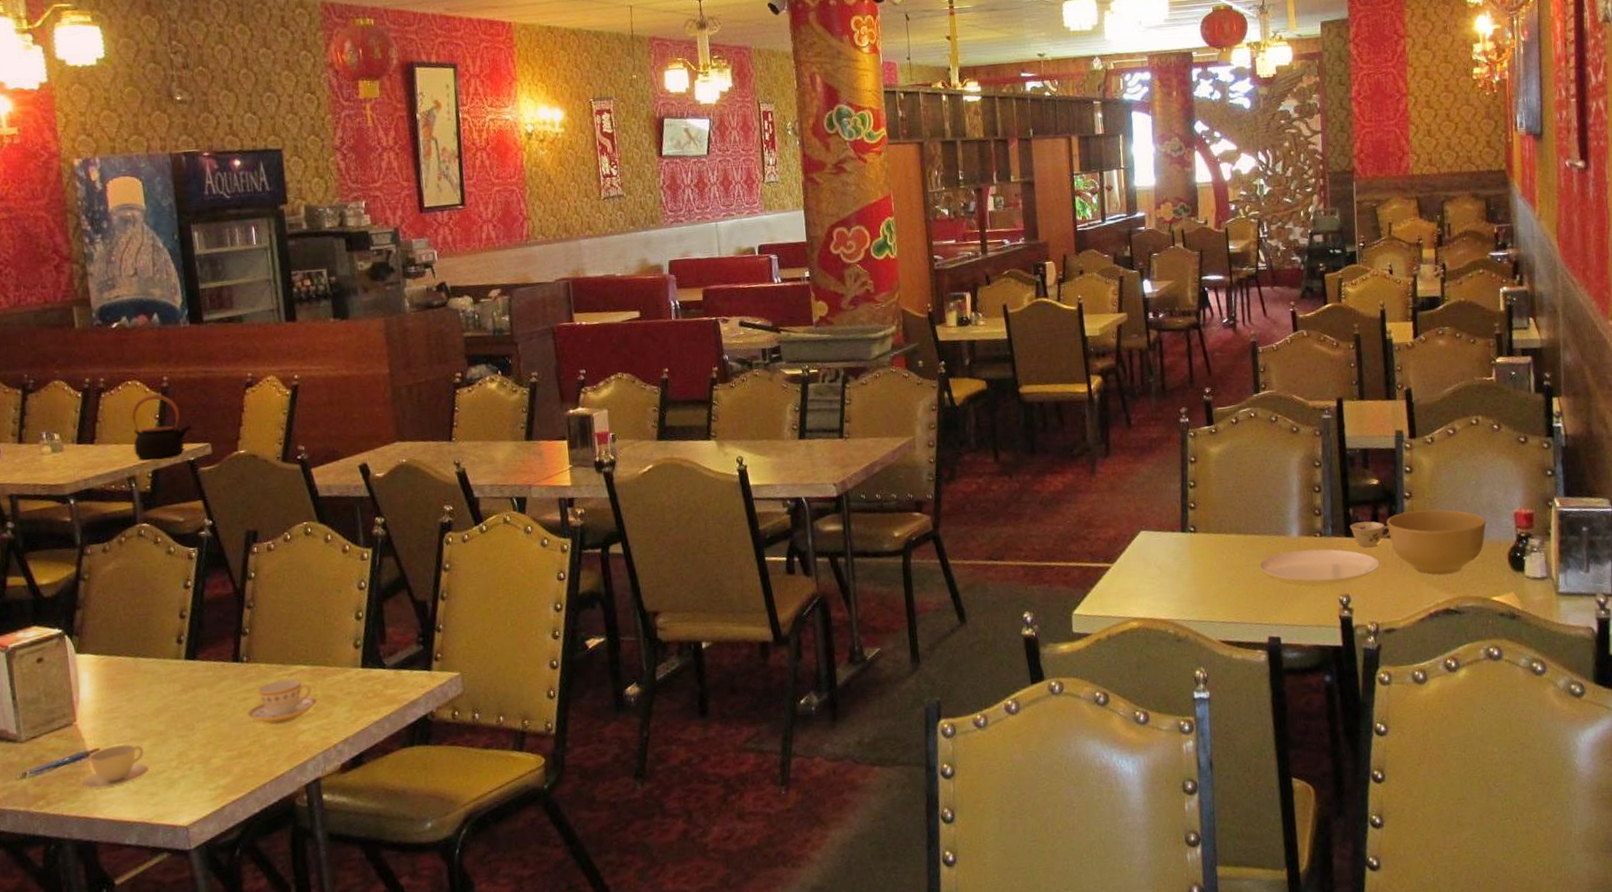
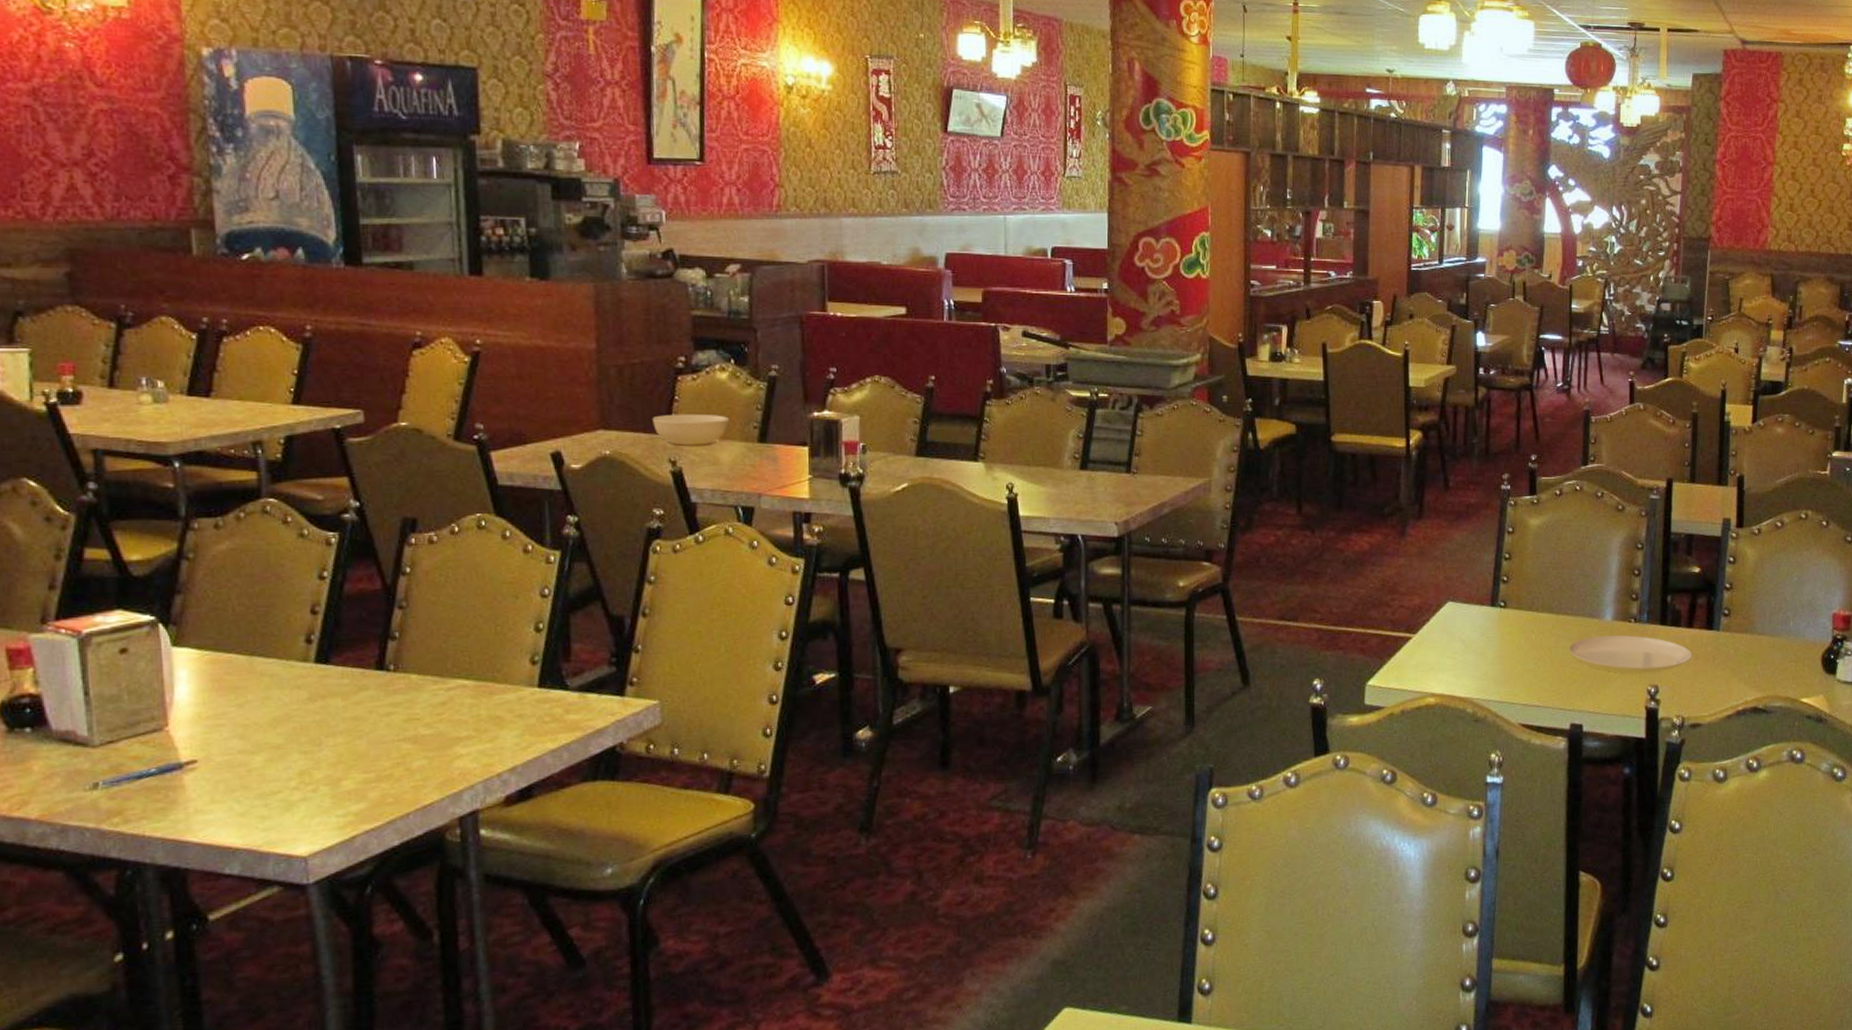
teacup: present [82,744,149,789] -> none [172,758,260,807]
teapot: present [131,394,192,461] -> none [261,346,340,424]
teacup: present [247,679,318,723] -> none [390,695,481,744]
bowl: none [437,420,501,451] -> present [651,413,730,447]
teacup: present [1349,521,1390,548] -> none [1665,610,1706,638]
bowl: present [1386,509,1486,574] -> none [1704,603,1804,671]

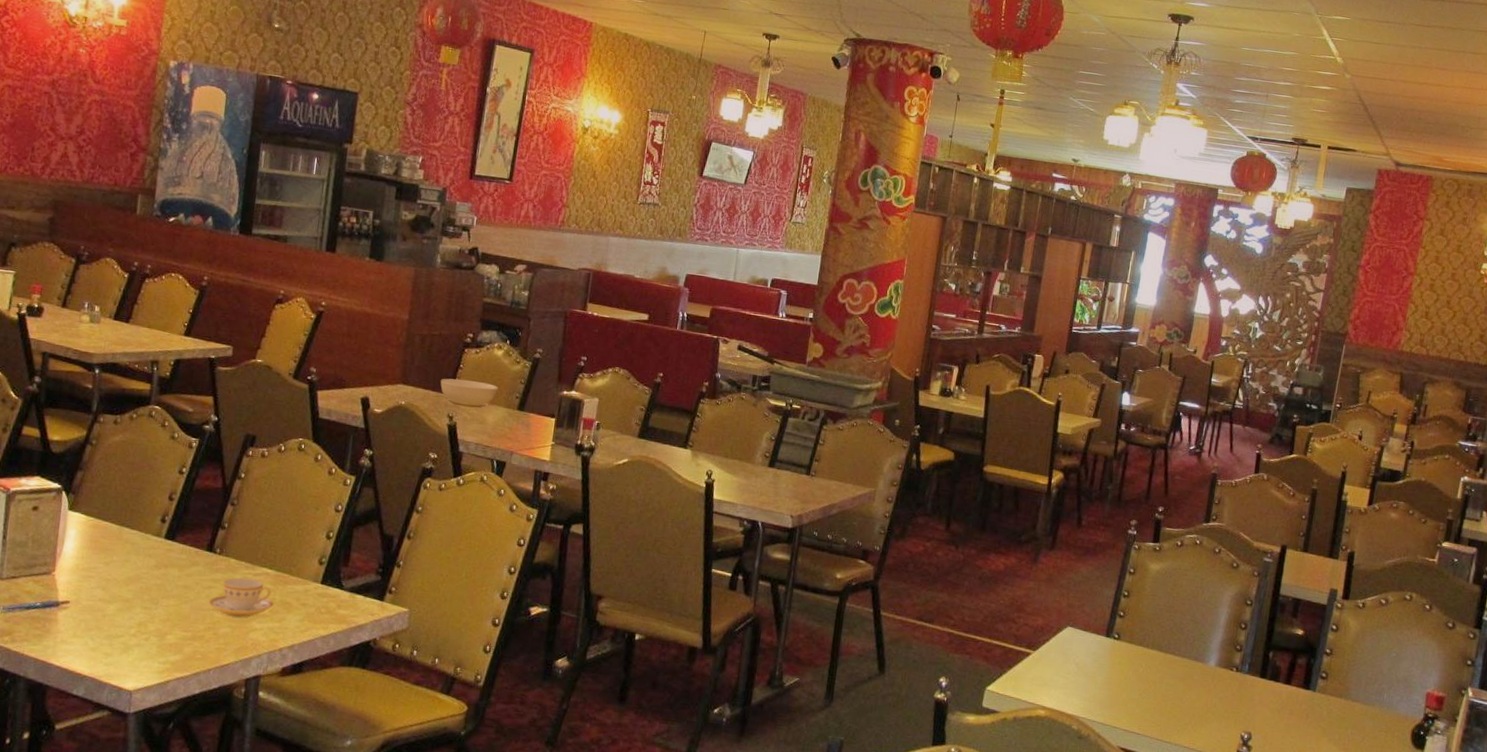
teacup: none [390,695,481,744] -> present [208,577,275,617]
plate: present [1568,635,1693,675] -> none [1172,678,1287,722]

